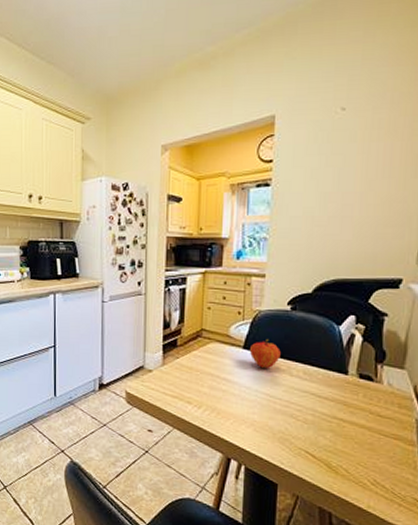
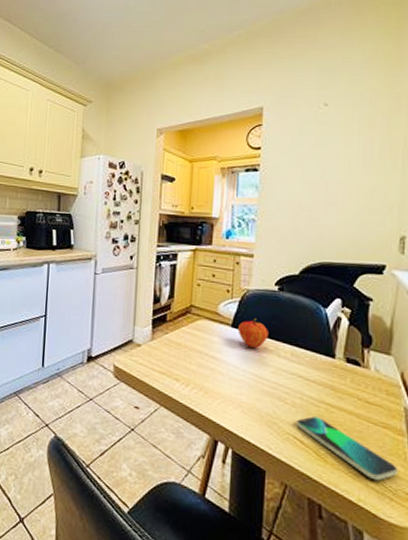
smartphone: none [307,431,408,489] -> present [296,416,399,481]

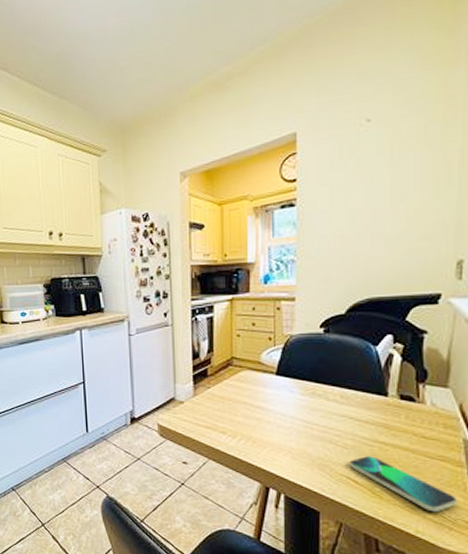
fruit: present [237,319,268,348] -> none [282,364,315,394]

